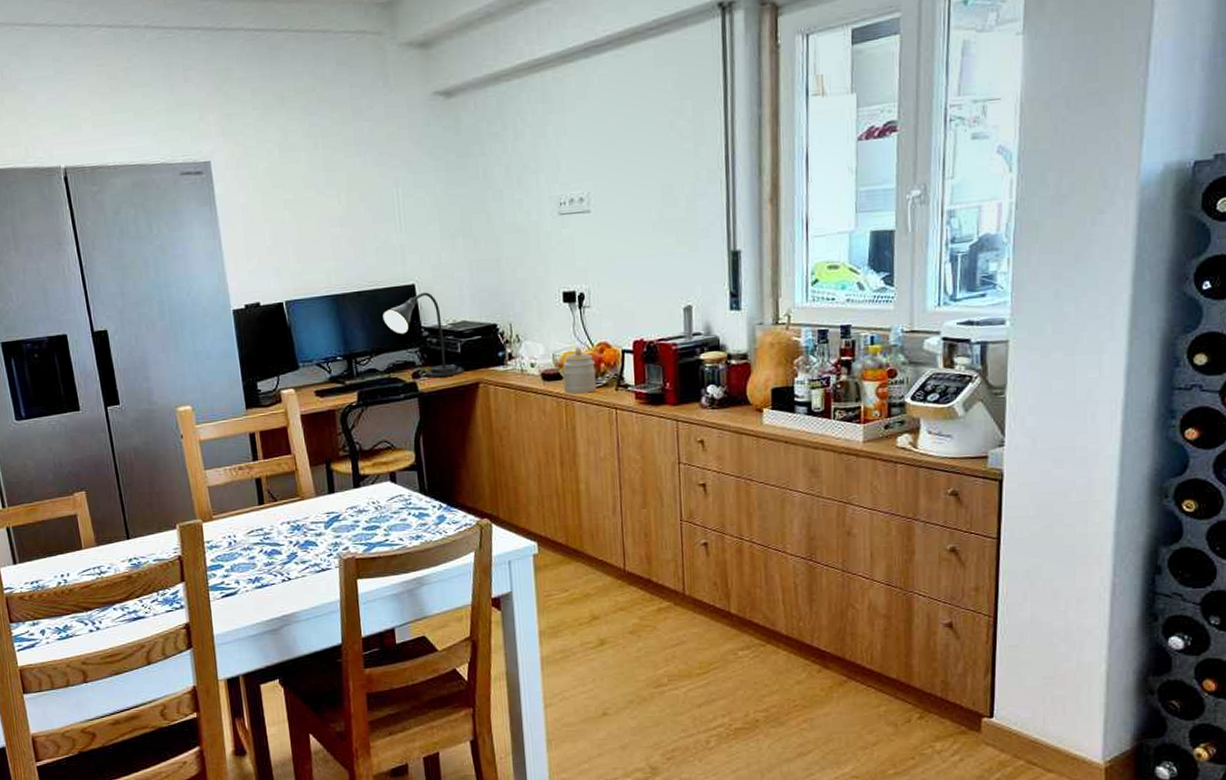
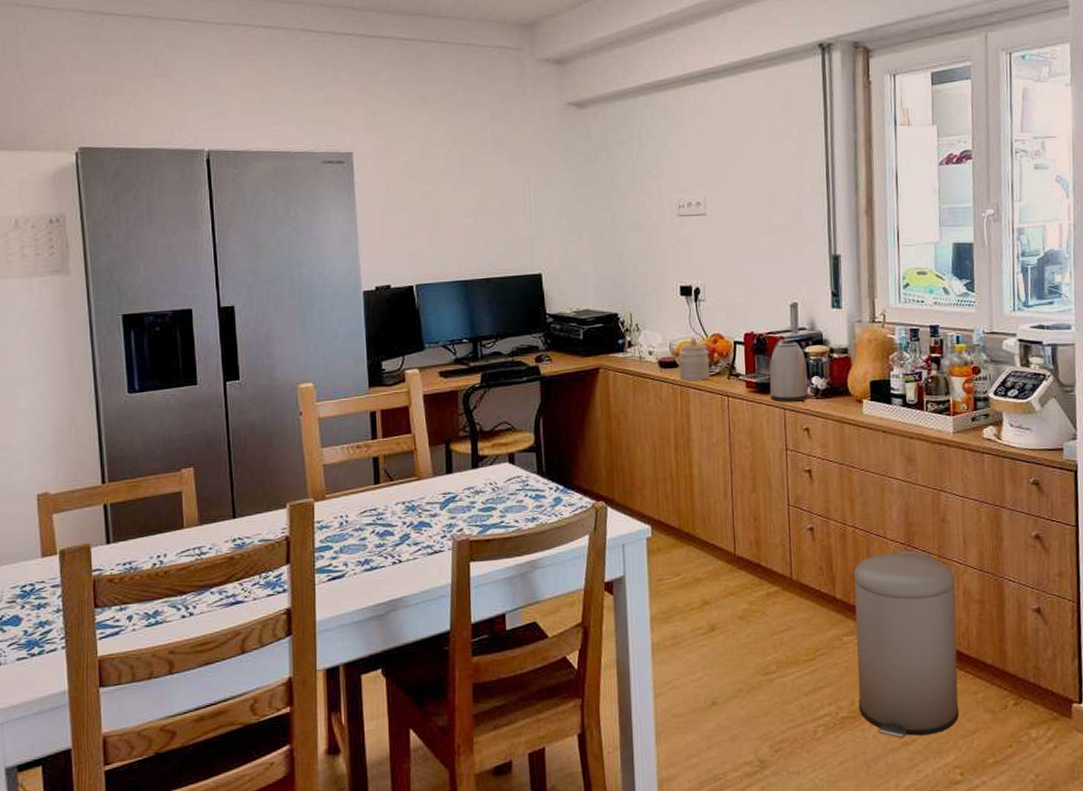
desk lamp: present [383,292,465,378] -> none [510,281,586,363]
kettle: none [660,347,703,415] -> present [769,340,808,404]
pedal bin: none [750,565,860,749] -> present [853,550,959,738]

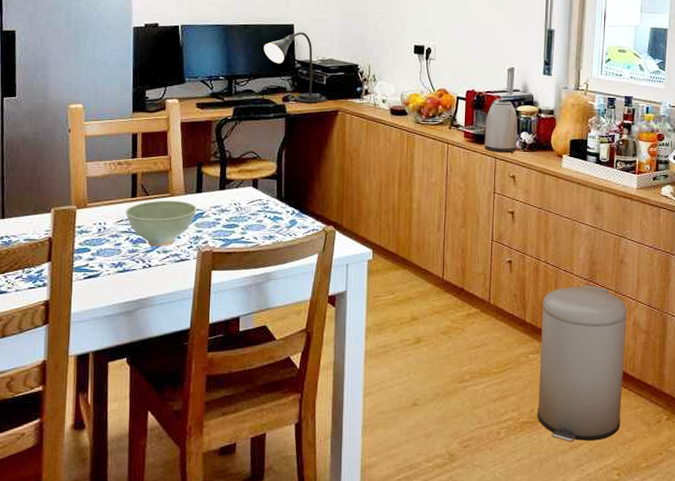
bowl: none [369,484,448,538] -> present [125,200,197,246]
desk lamp: none [510,281,586,363] -> present [264,32,327,104]
jar: present [679,339,710,382] -> none [408,92,435,129]

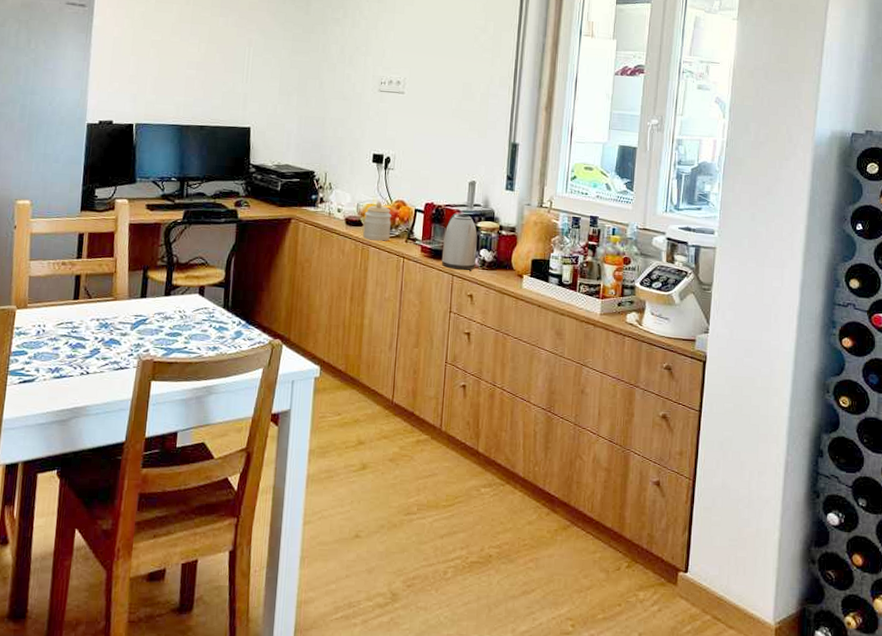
bowl: present [125,200,197,246] -> none [66,304,140,353]
desk lamp: present [264,32,327,104] -> none [218,135,281,210]
jar: none [408,92,435,129] -> present [363,202,392,241]
pedal bin: present [537,285,627,442] -> none [487,415,587,587]

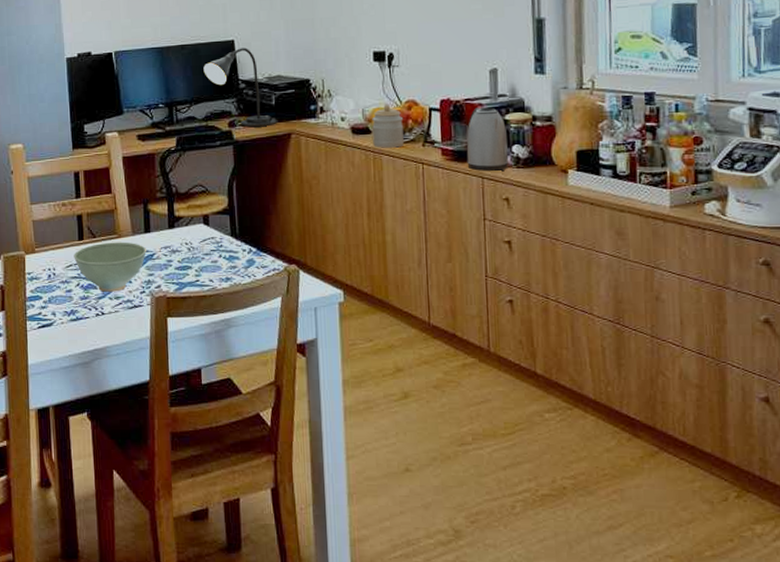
bowl: none [66,304,140,353] -> present [74,242,146,292]
desk lamp: none [218,135,281,210] -> present [203,48,278,128]

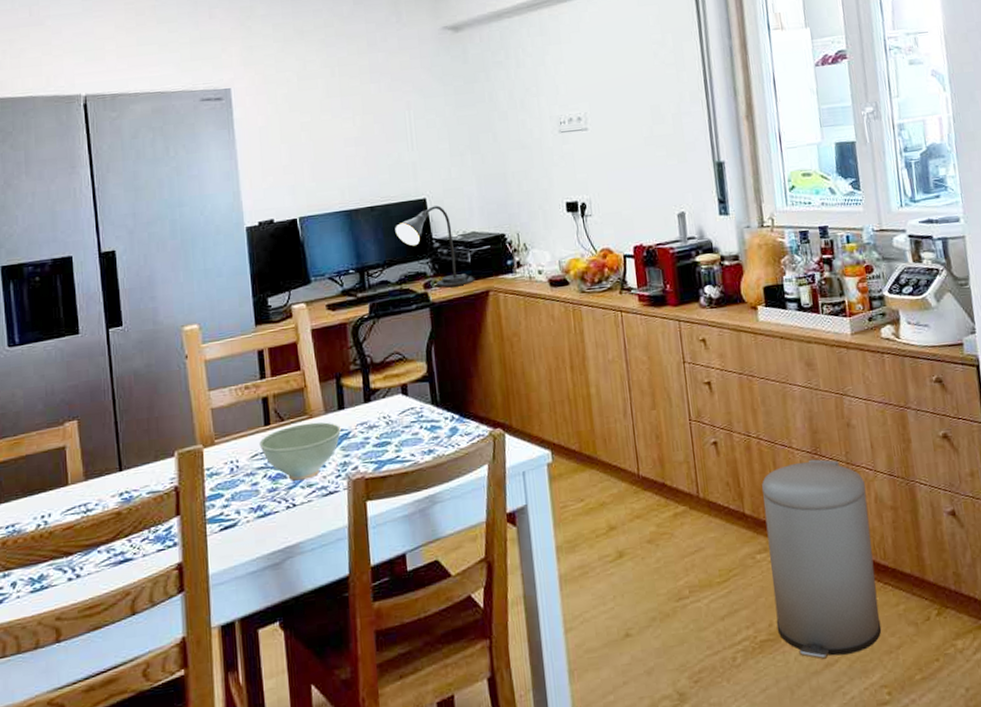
jar: present [372,105,404,148] -> none [569,255,602,299]
kettle: present [466,107,508,172] -> none [661,250,703,315]
pedal bin: none [556,328,673,521] -> present [761,459,882,660]

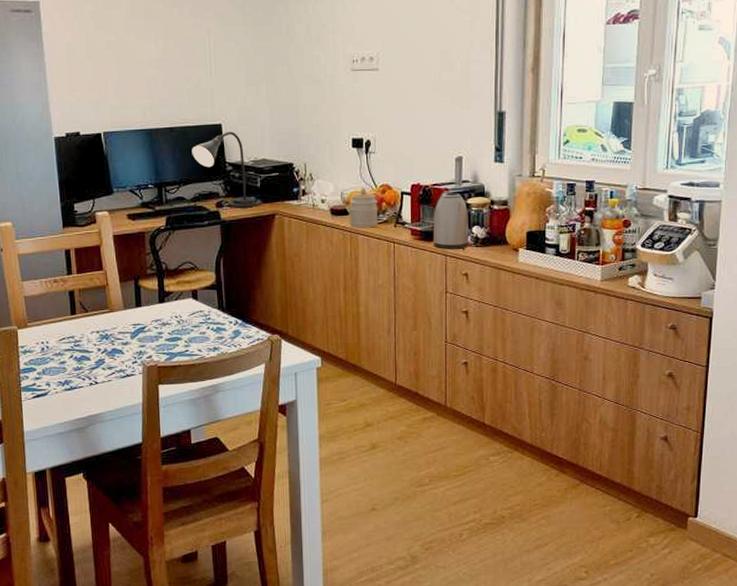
bowl: present [259,422,341,481] -> none [66,316,138,363]
jar: none [569,255,602,299] -> present [349,188,378,229]
kettle: none [661,250,703,315] -> present [433,192,468,251]
pedal bin: present [761,459,882,660] -> none [500,384,592,542]

